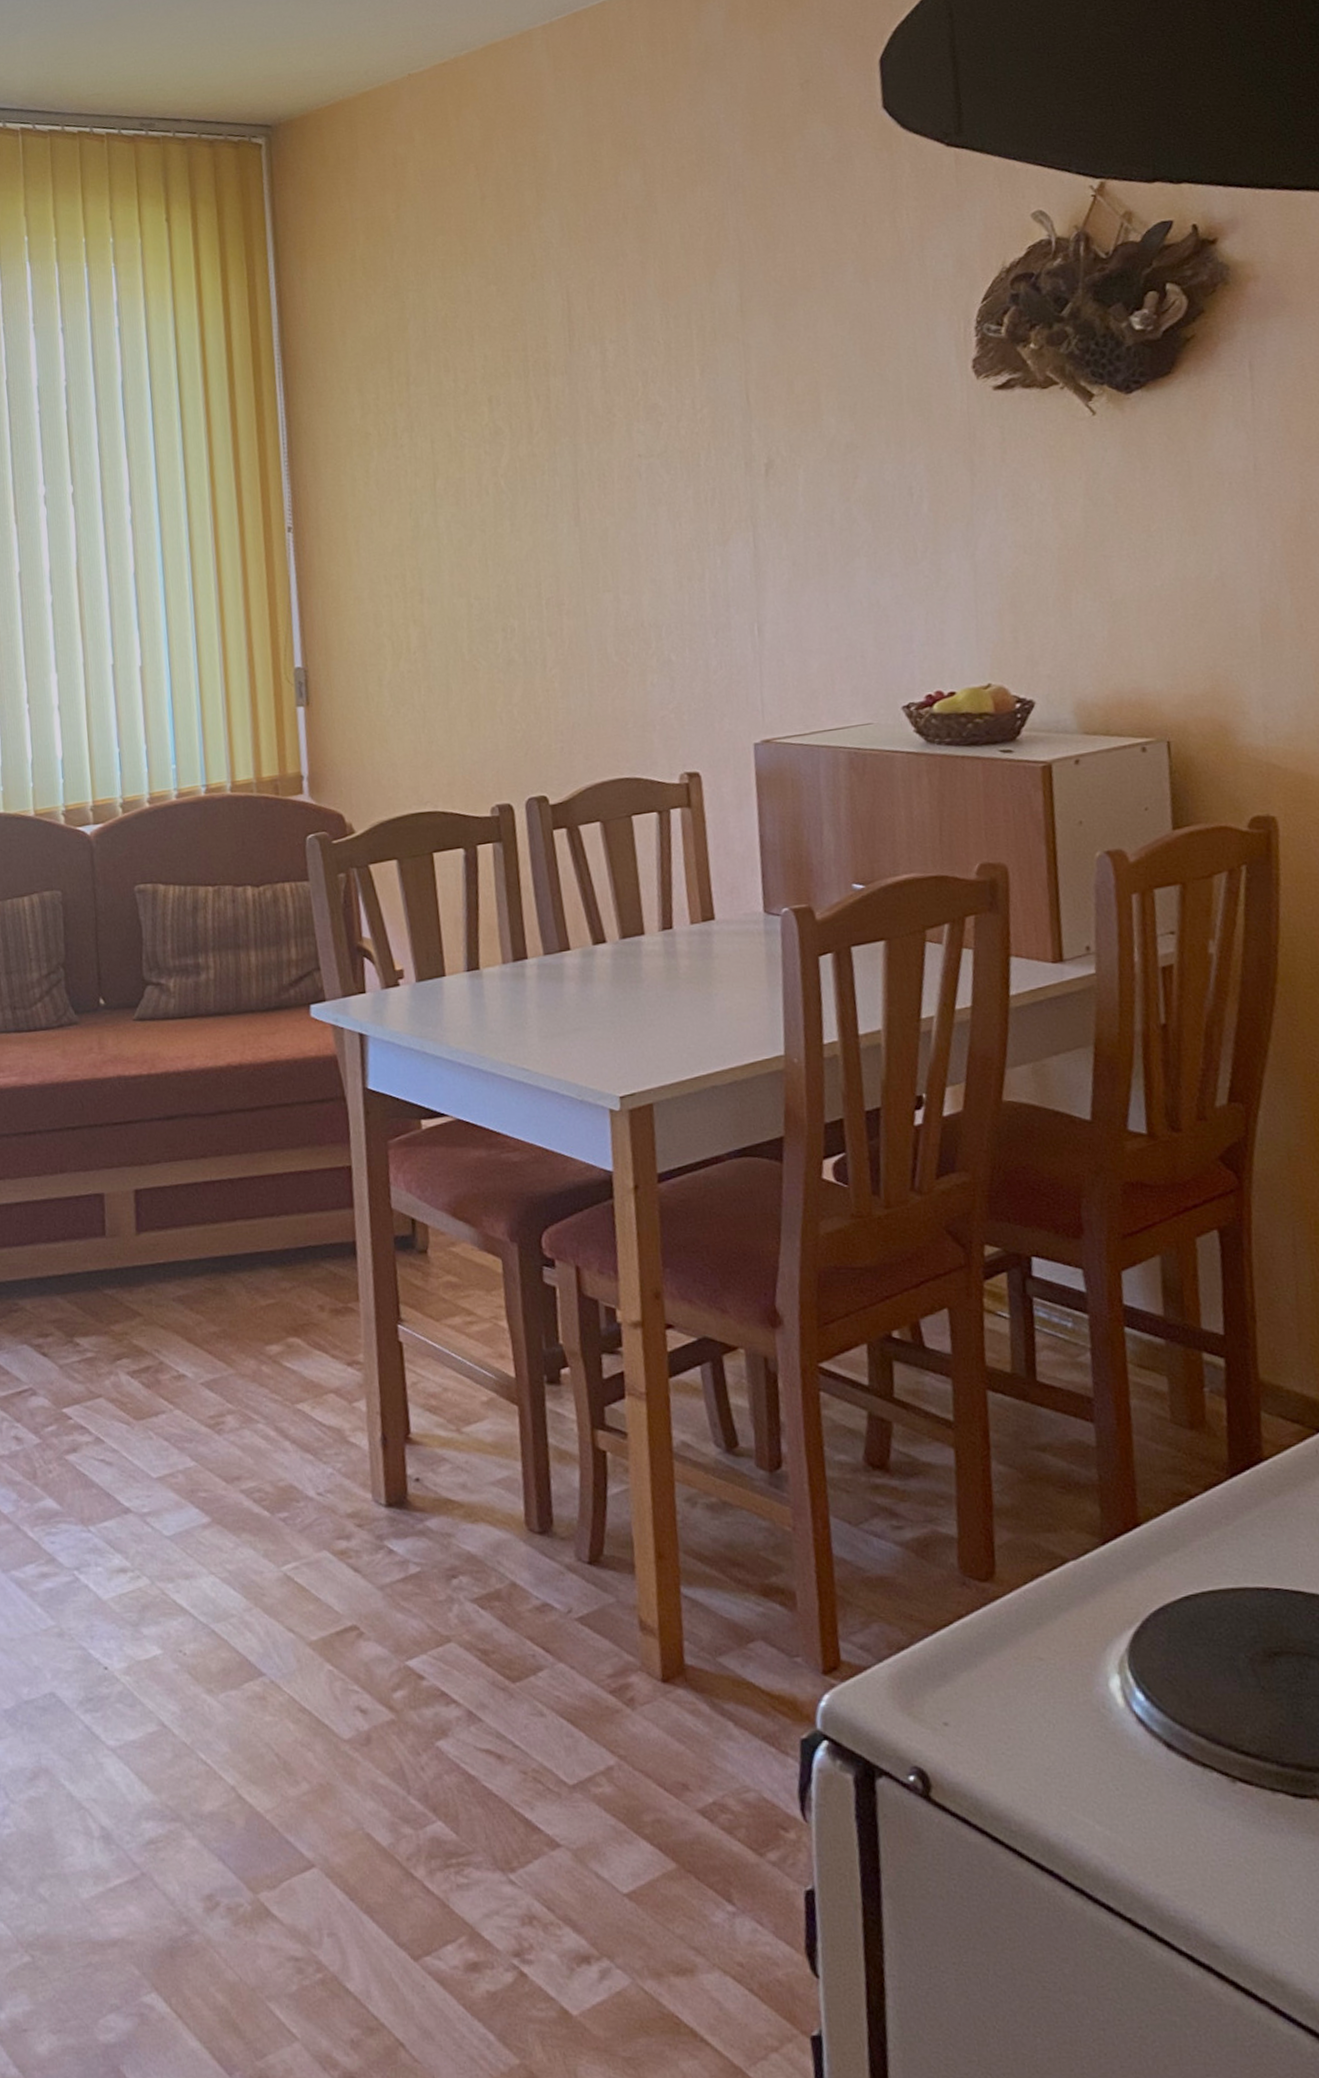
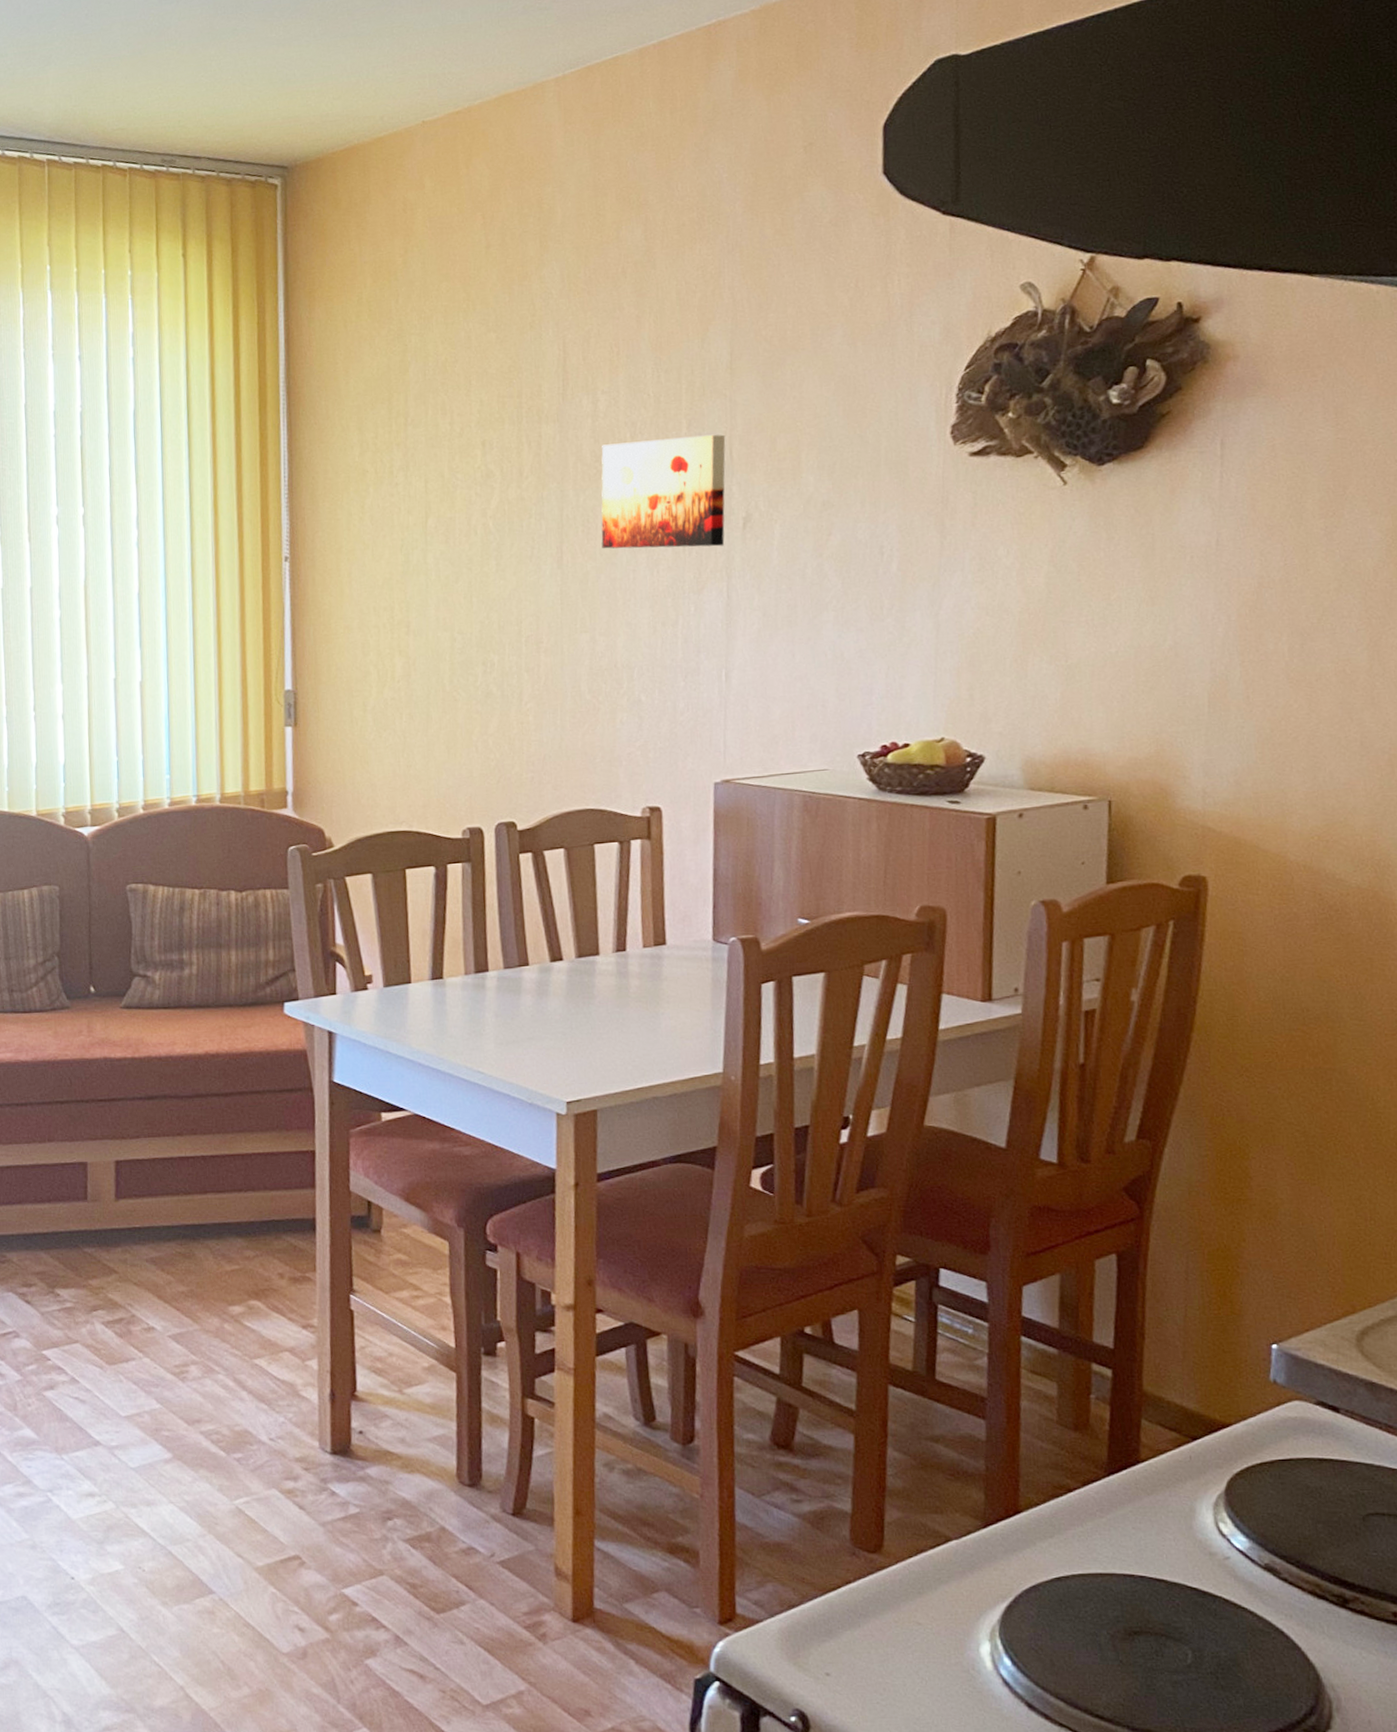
wall art: none [613,379,748,503] -> present [601,434,726,549]

